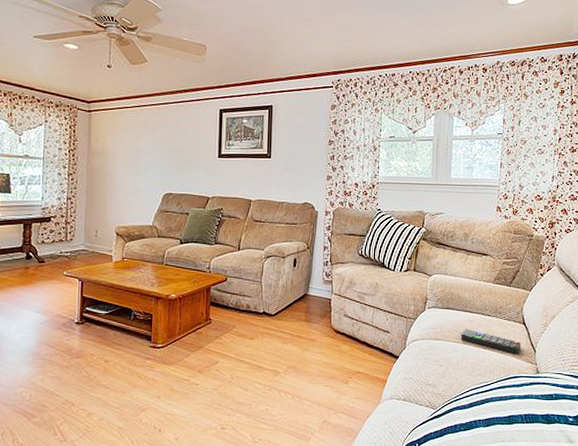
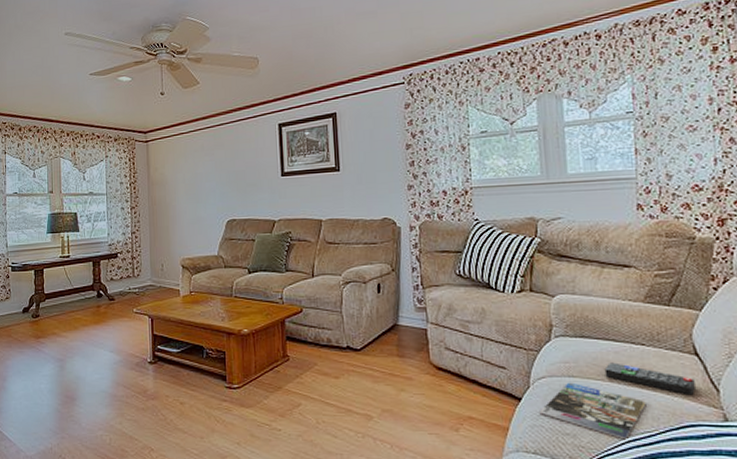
magazine: none [411,344,487,389] -> present [539,382,646,440]

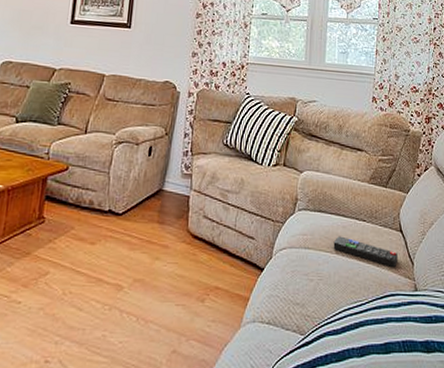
magazine: present [539,382,646,440] -> none [277,253,361,309]

